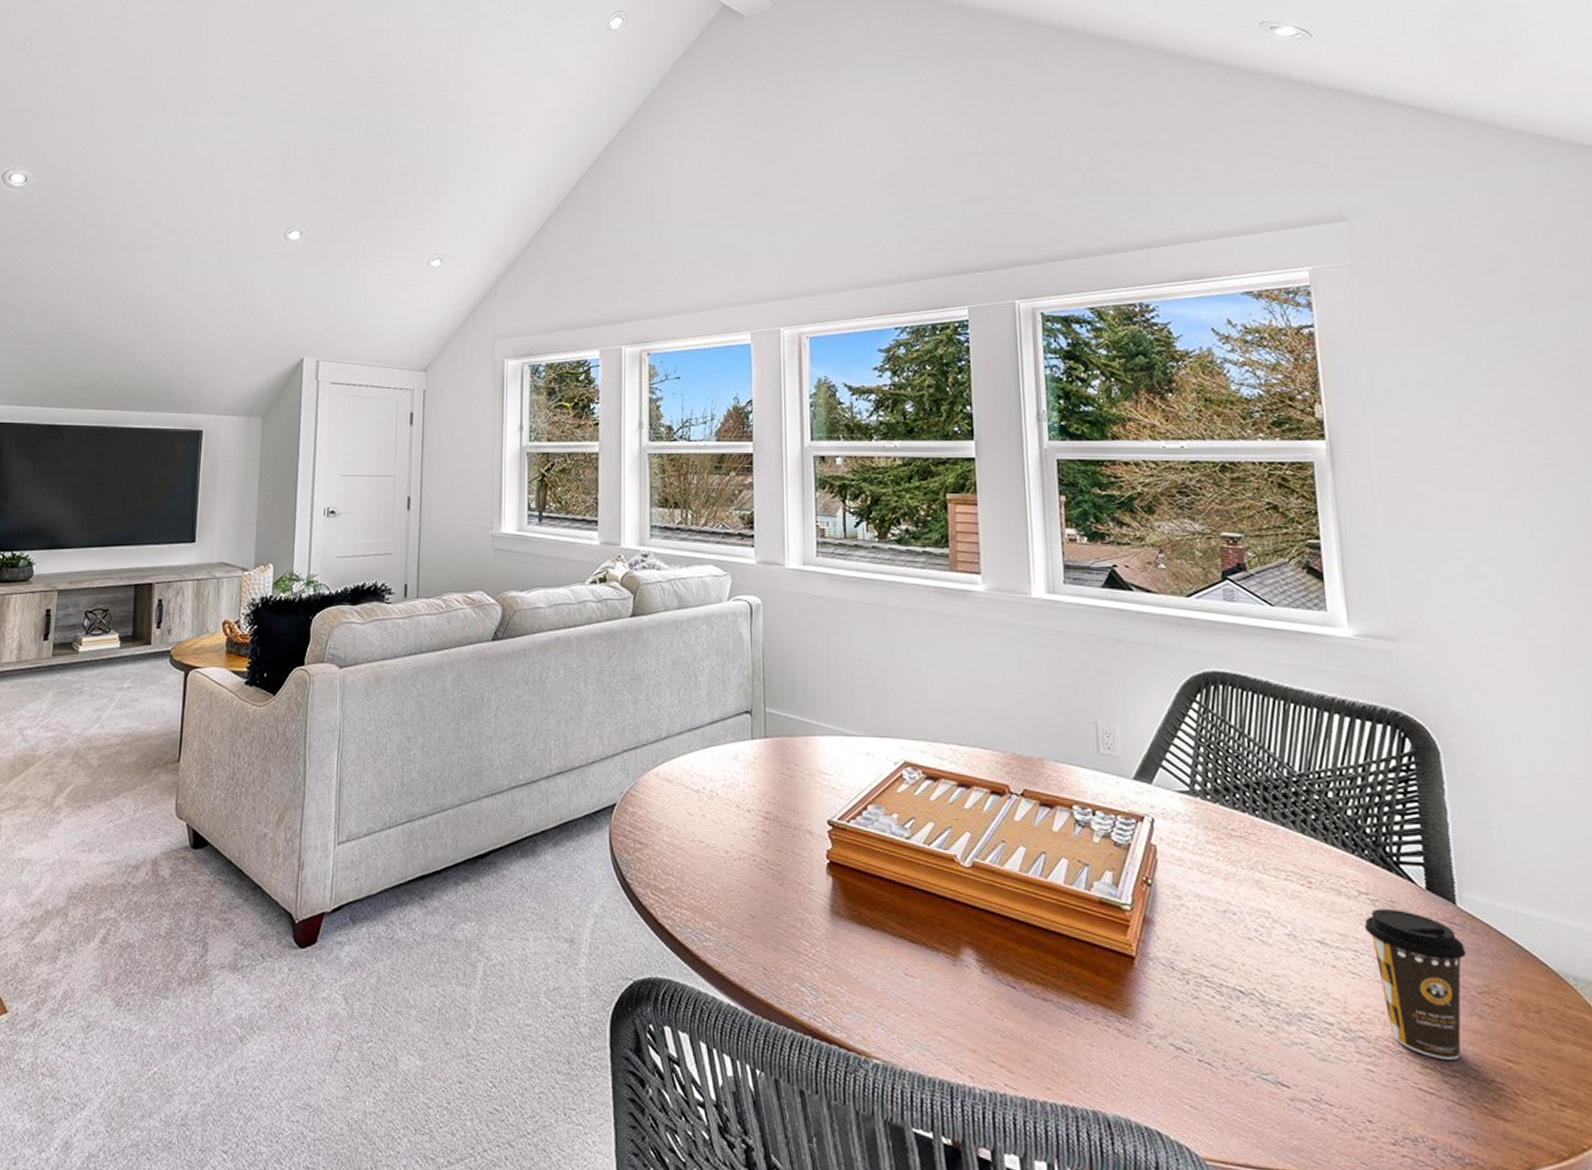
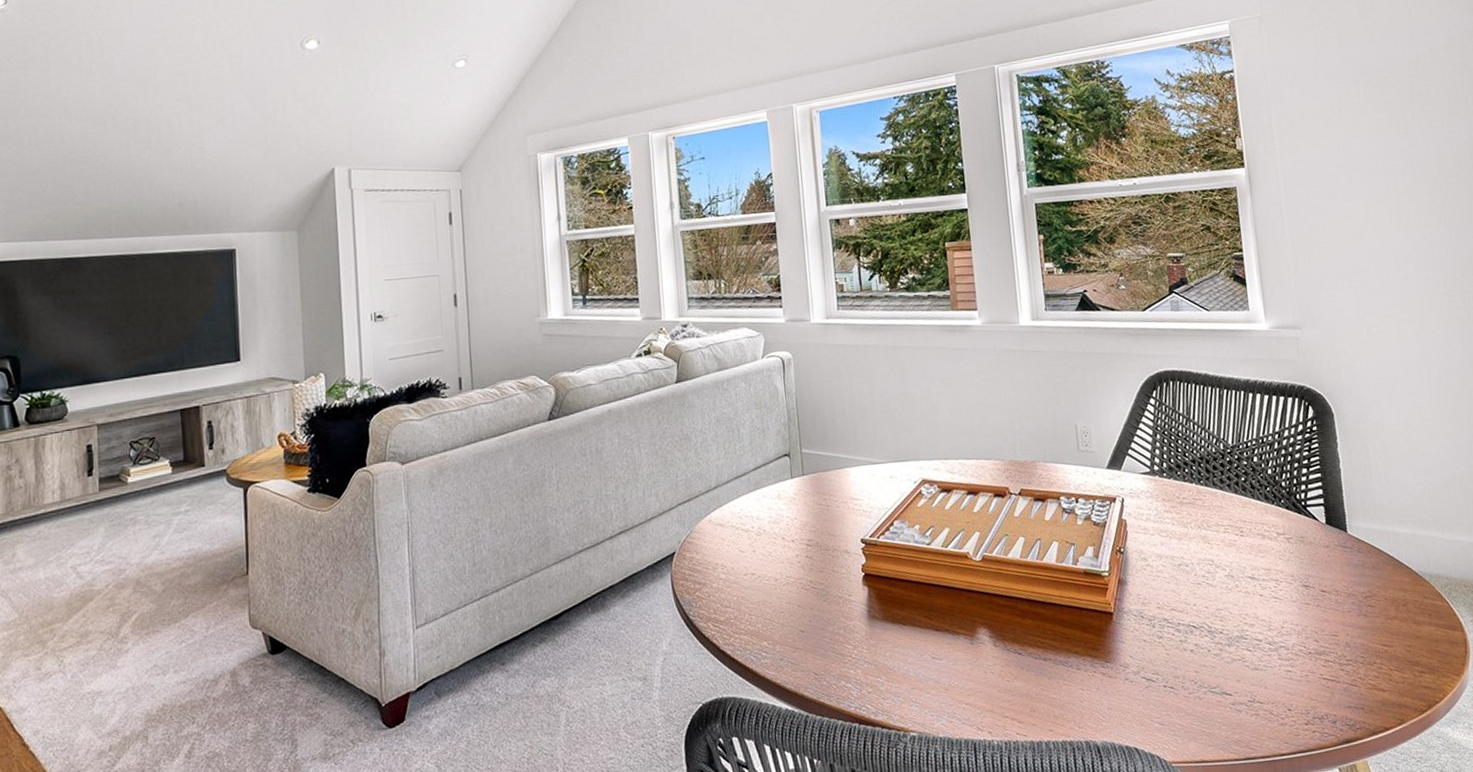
coffee cup: present [1364,909,1467,1060] -> none [1282,543,1355,653]

